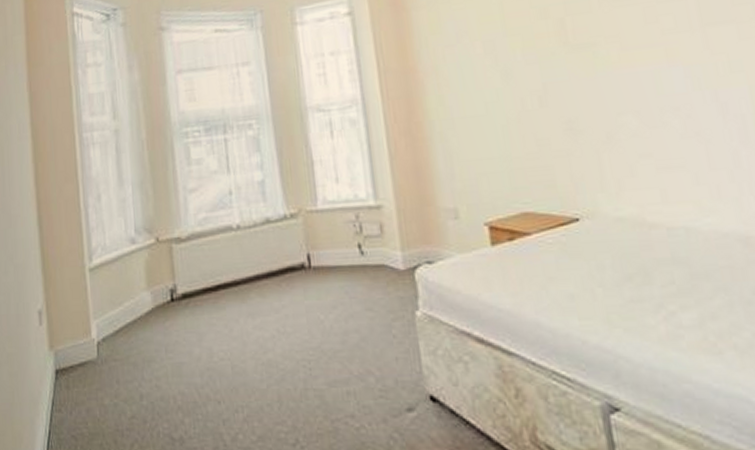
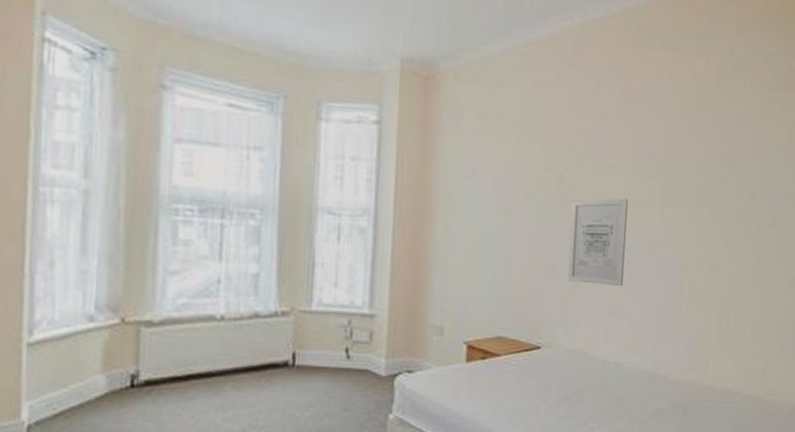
wall art: none [581,29,673,138] -> present [567,198,628,287]

